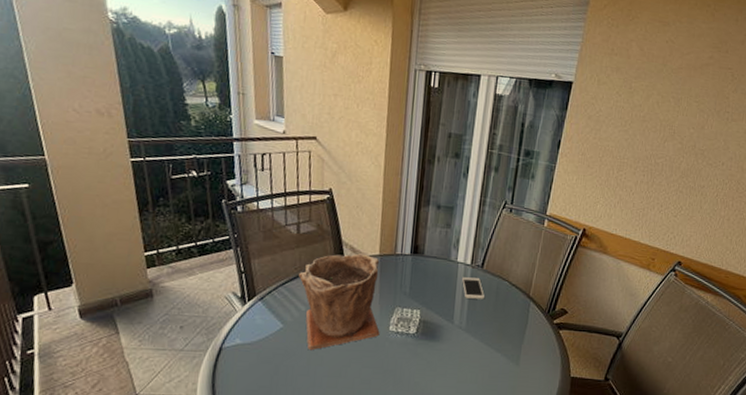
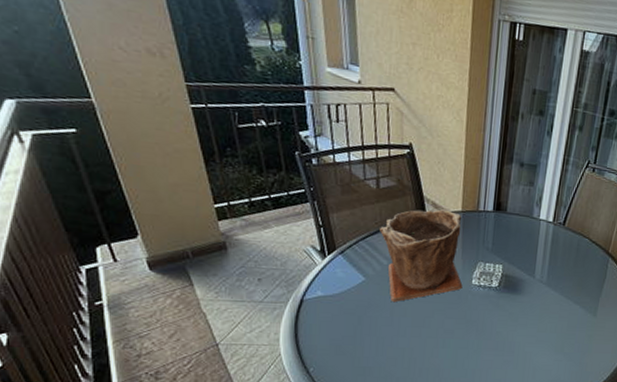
cell phone: present [462,277,484,299] -> none [544,234,565,255]

